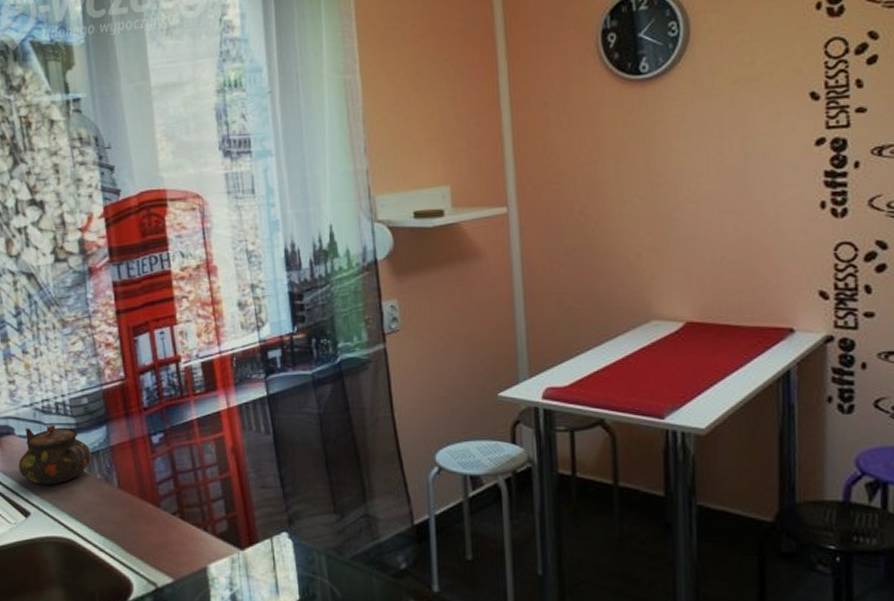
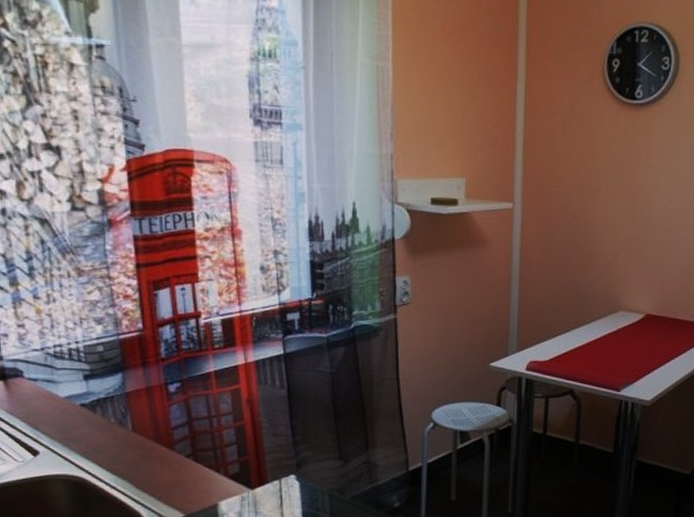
teapot: present [18,425,92,485] -> none [27,369,106,427]

